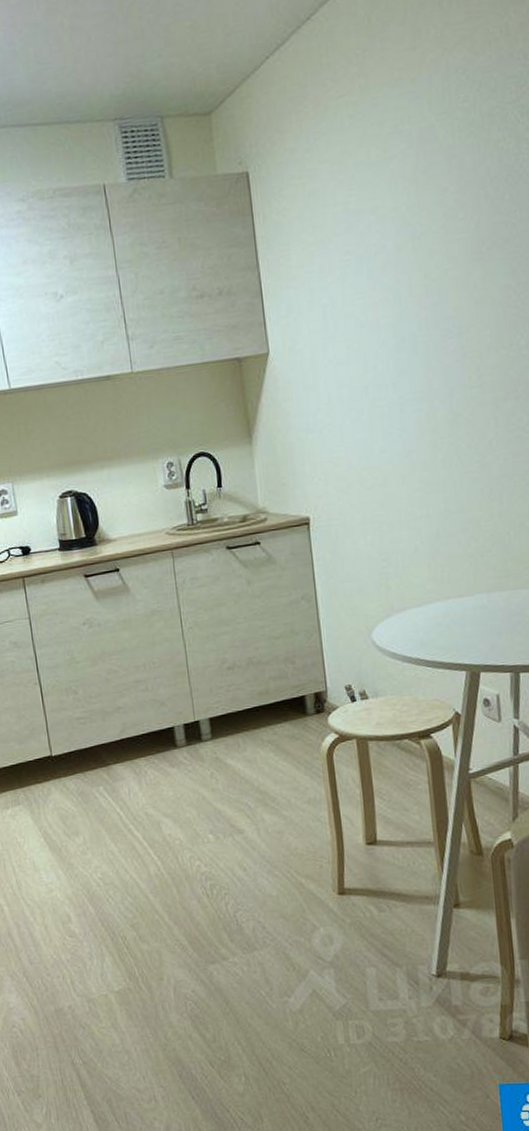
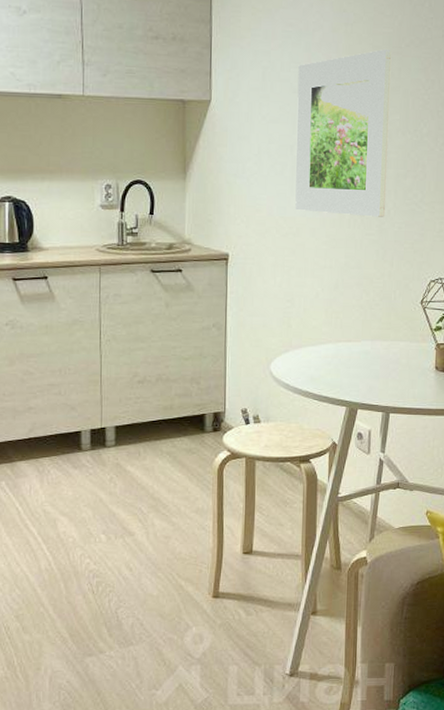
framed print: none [363,257,487,458] -> present [295,49,392,217]

